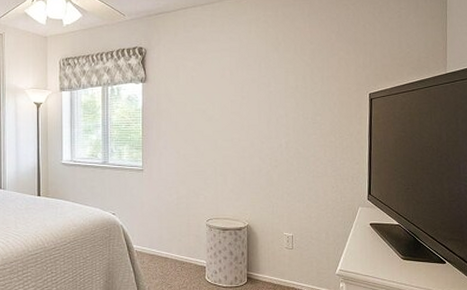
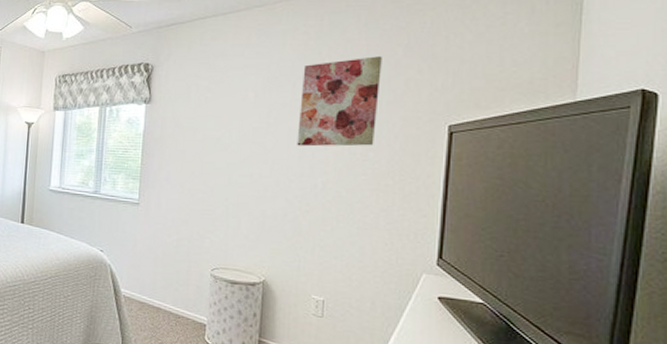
wall art: none [265,41,322,114] -> present [297,56,382,147]

